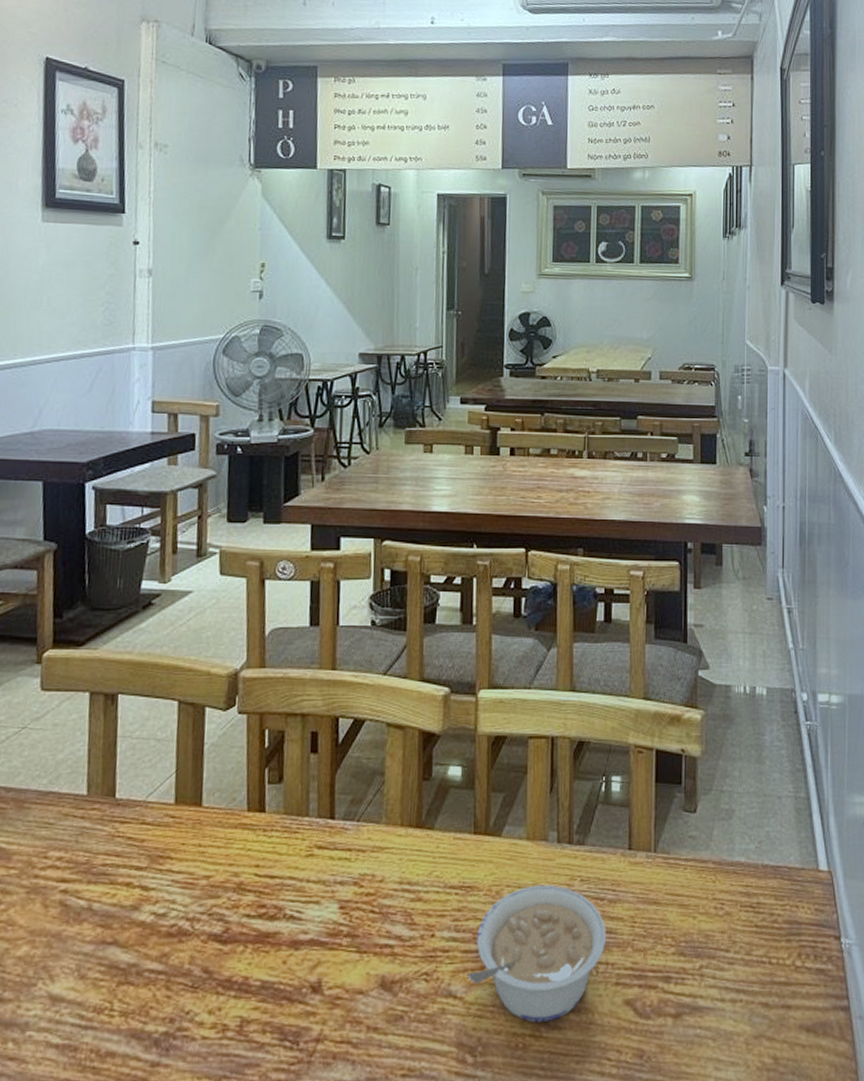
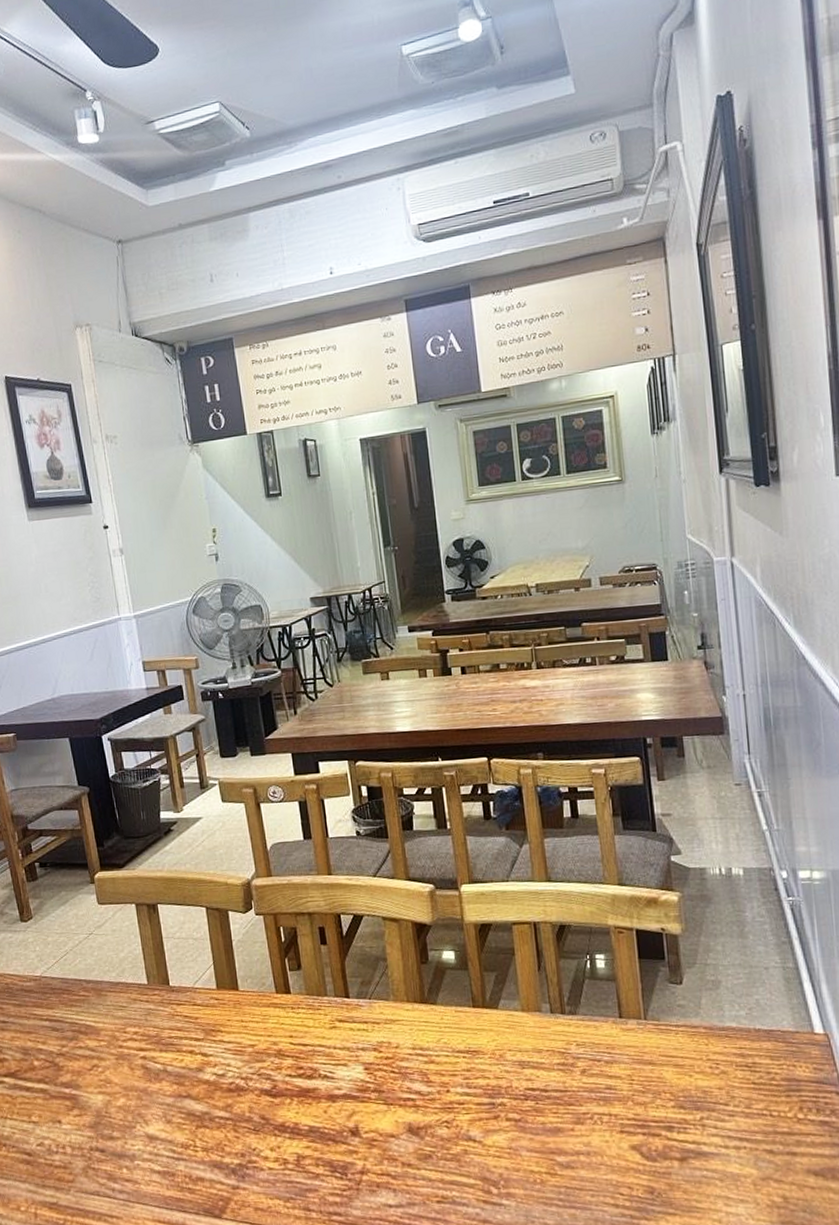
legume: present [466,884,607,1022] -> none [482,1048,608,1162]

